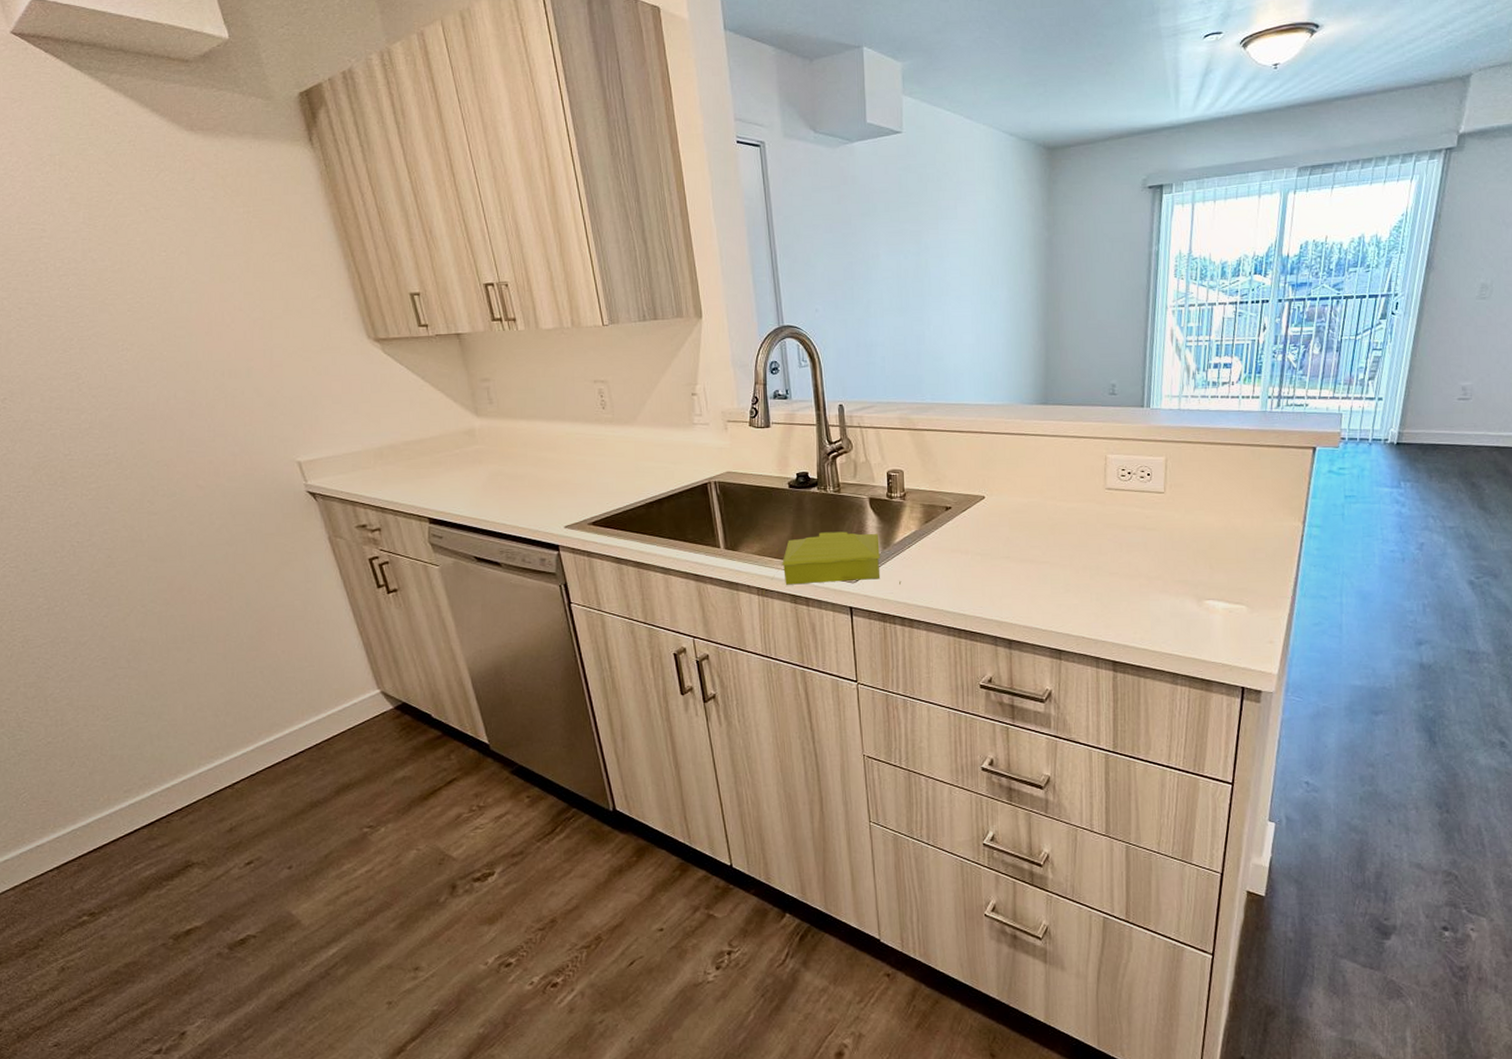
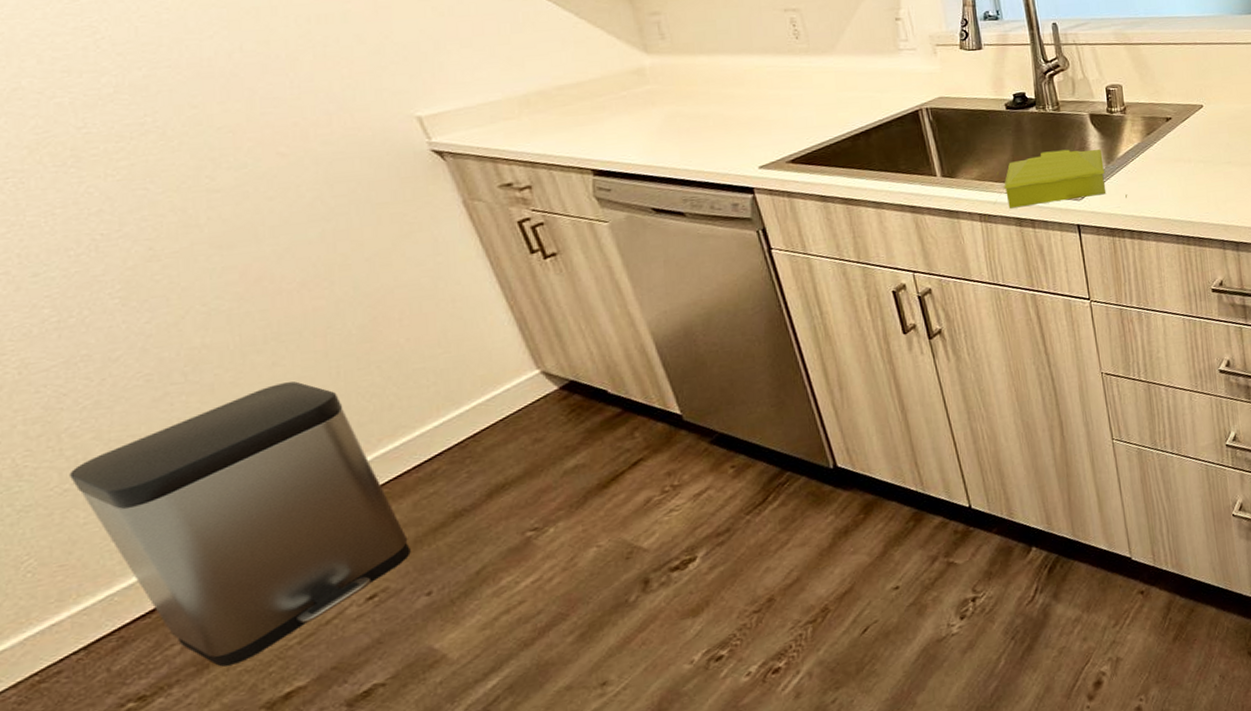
pedal bin: none [52,677,278,900] -> present [70,381,411,667]

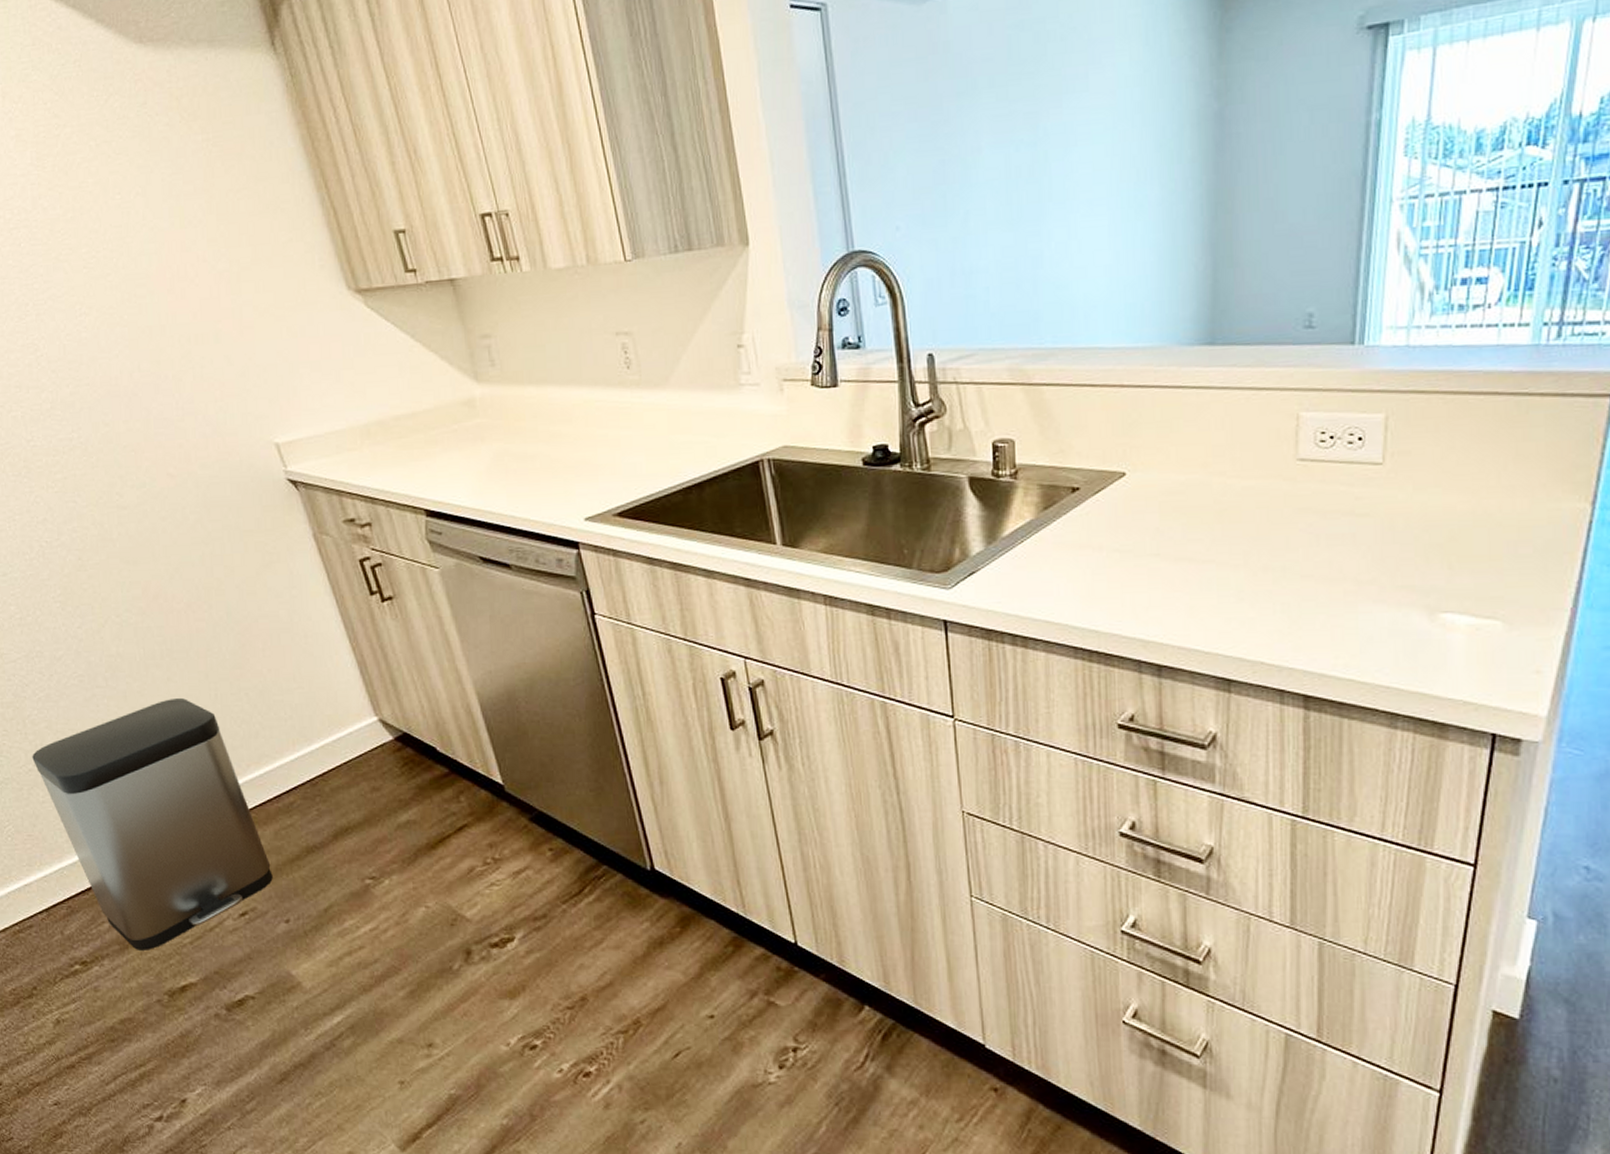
sponge: present [984,149,1128,220] -> none [830,521,1012,604]

